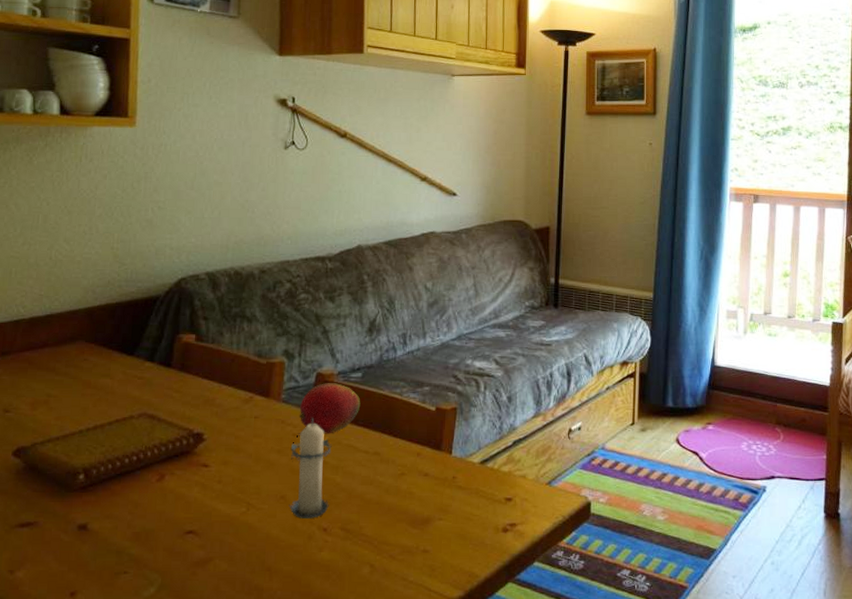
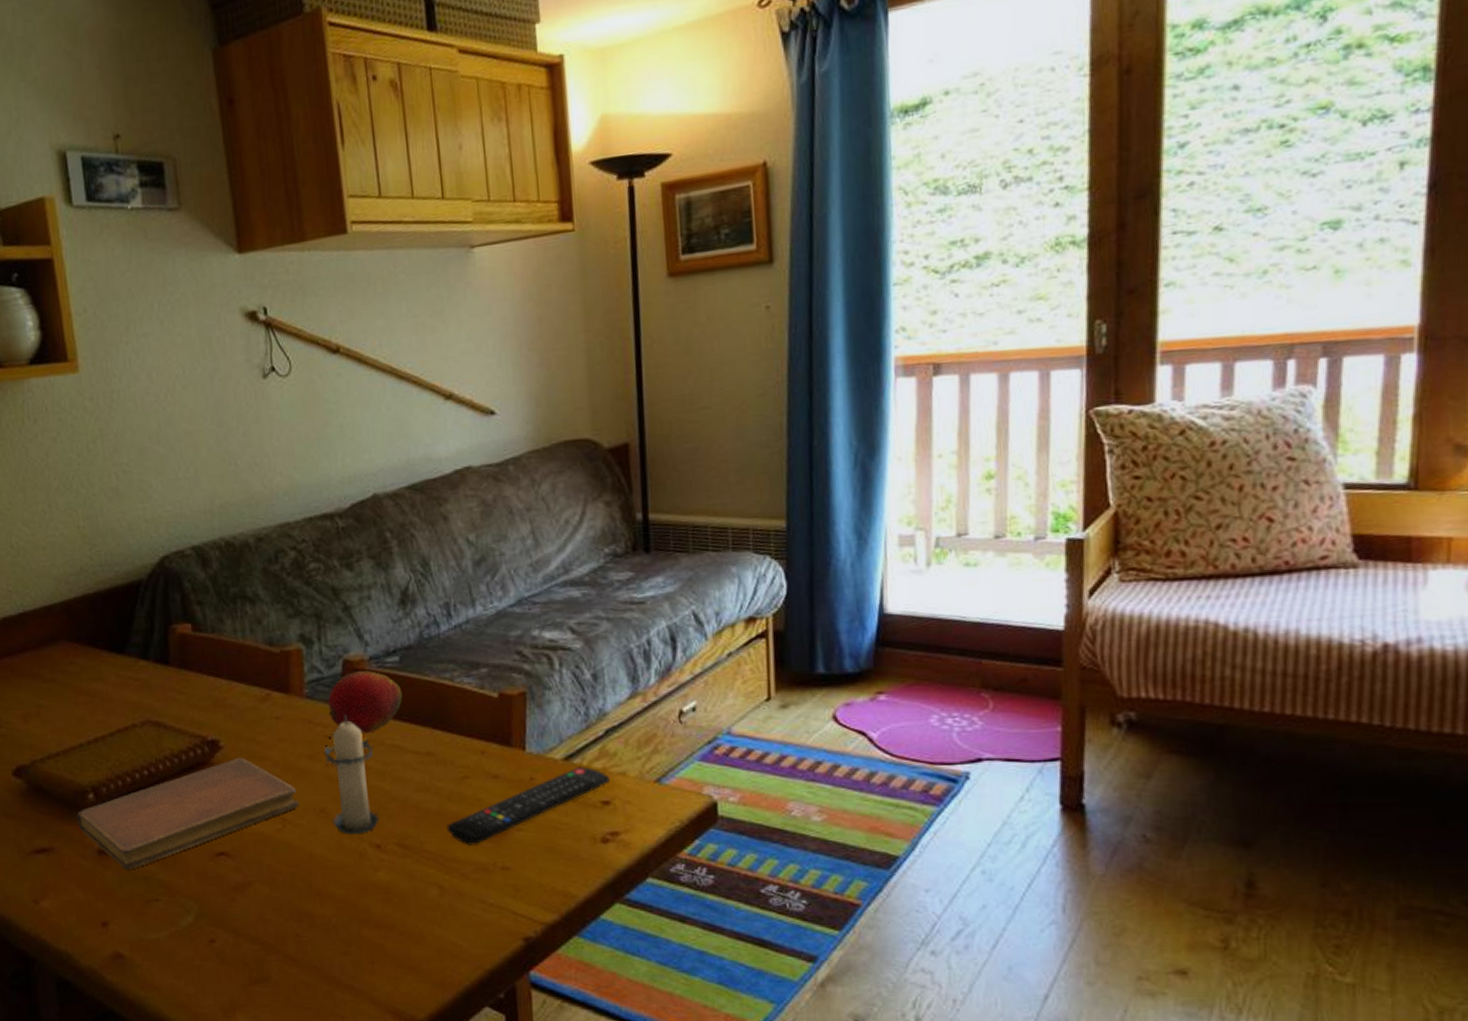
notebook: none [64,449,264,544] -> present [77,757,300,869]
remote control: none [383,469,513,531] -> present [447,766,610,845]

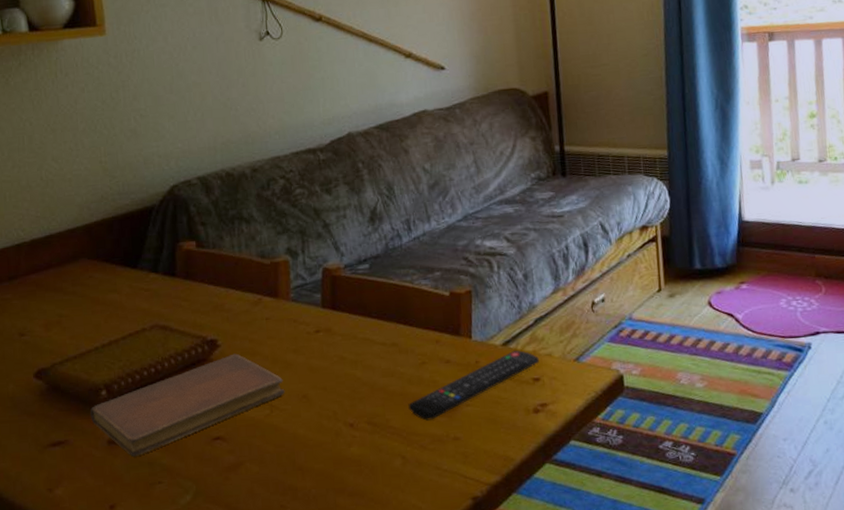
candle: present [324,715,380,834] -> none [306,314,353,416]
fruit: present [328,671,403,734] -> none [310,277,372,330]

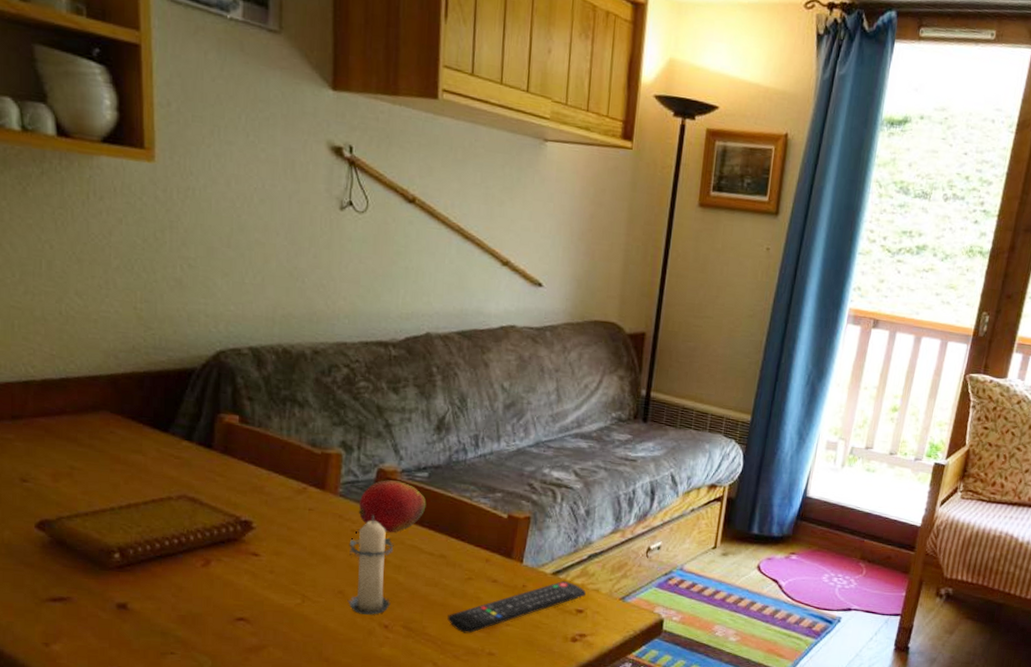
notebook: present [90,353,285,456] -> none [100,538,320,624]
candle: none [306,314,353,416] -> present [347,515,394,615]
fruit: none [310,277,372,330] -> present [358,480,427,533]

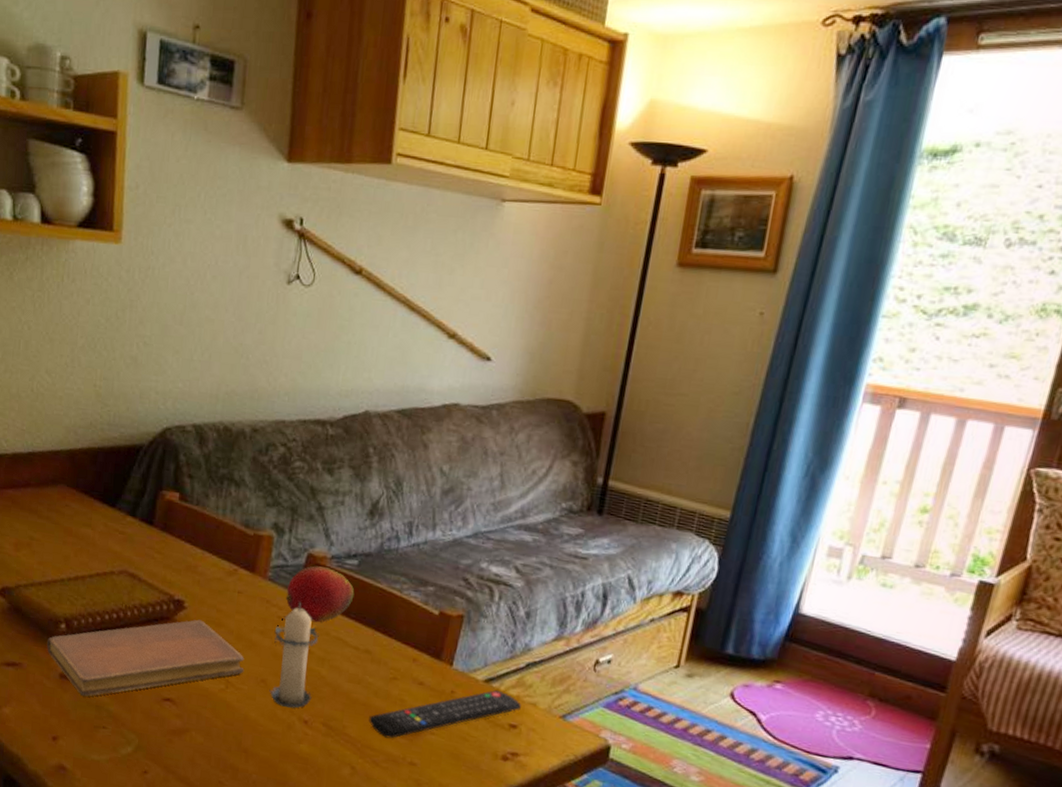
notebook: none [100,538,320,624] -> present [47,619,244,697]

